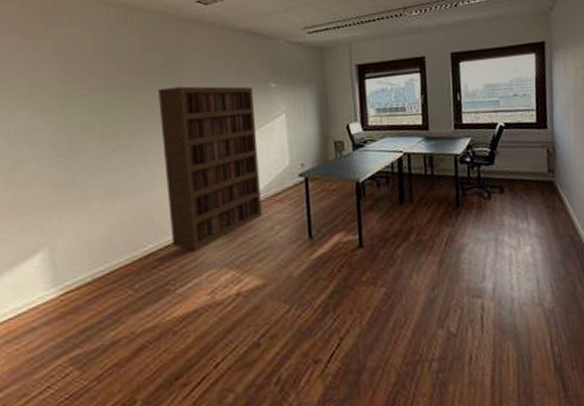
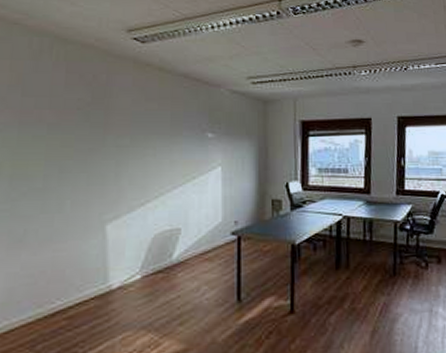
bookcase: present [159,86,262,252] -> none [81,129,189,311]

